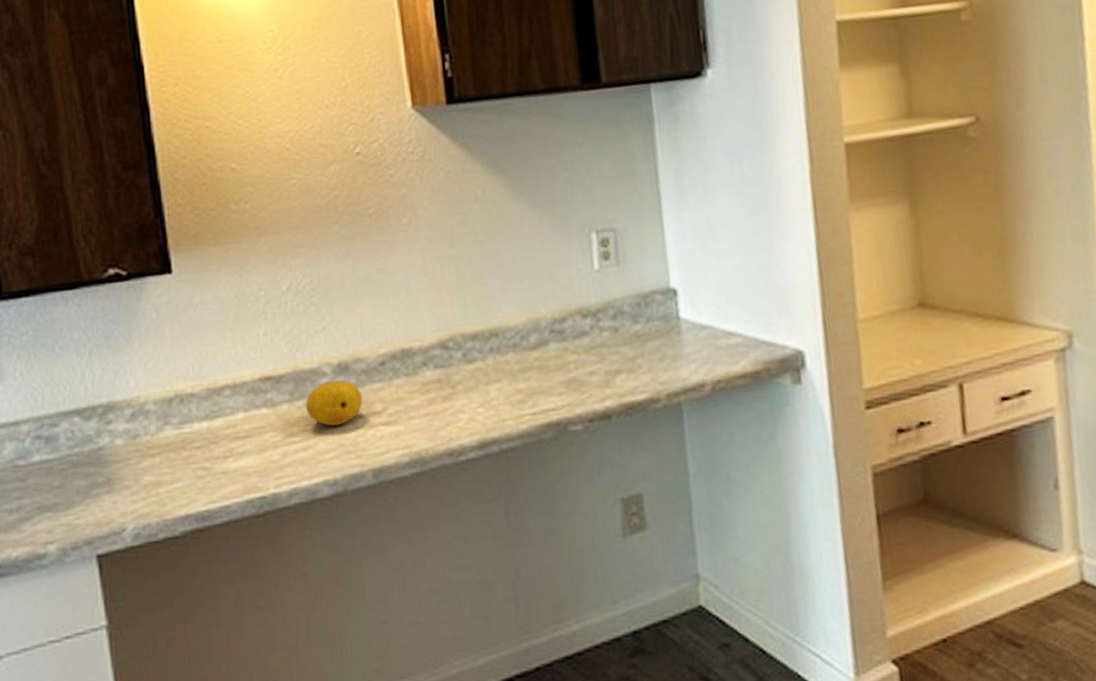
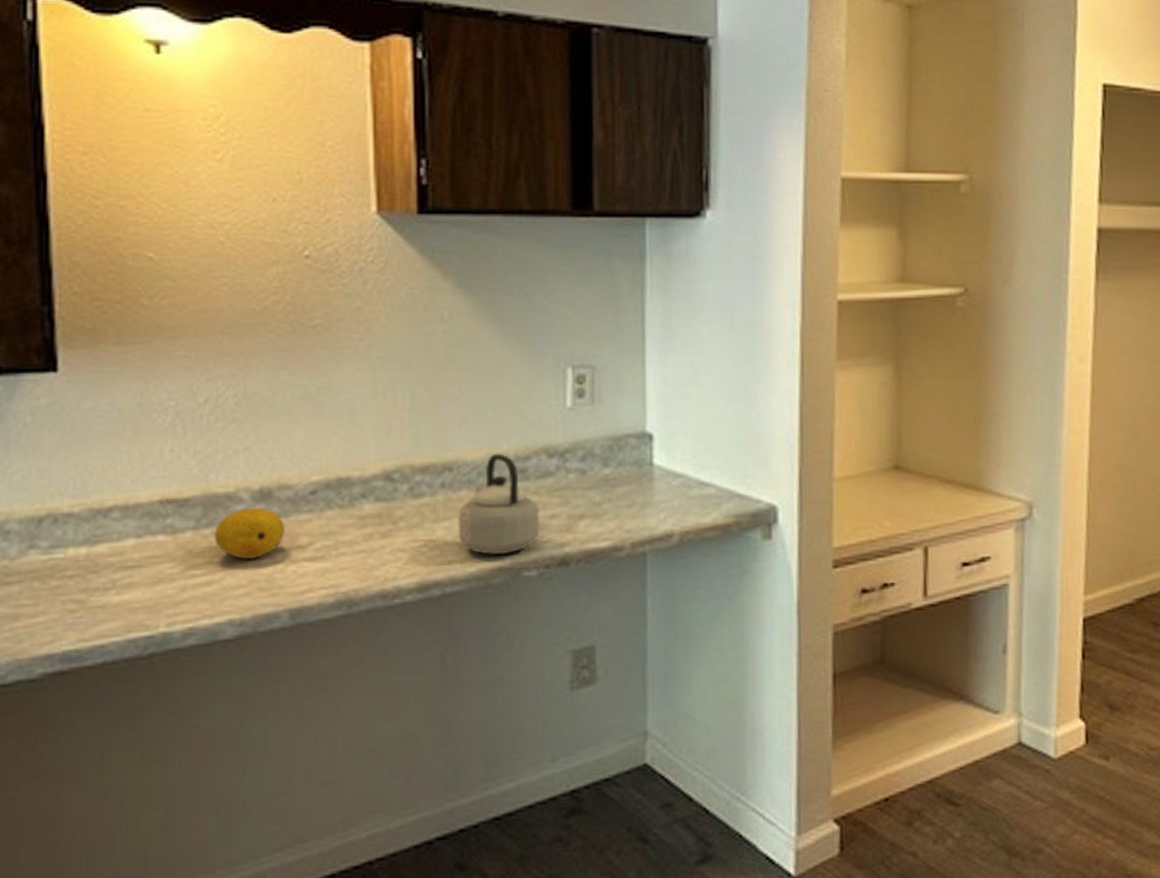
teapot: none [507,317,582,412] -> present [458,453,540,555]

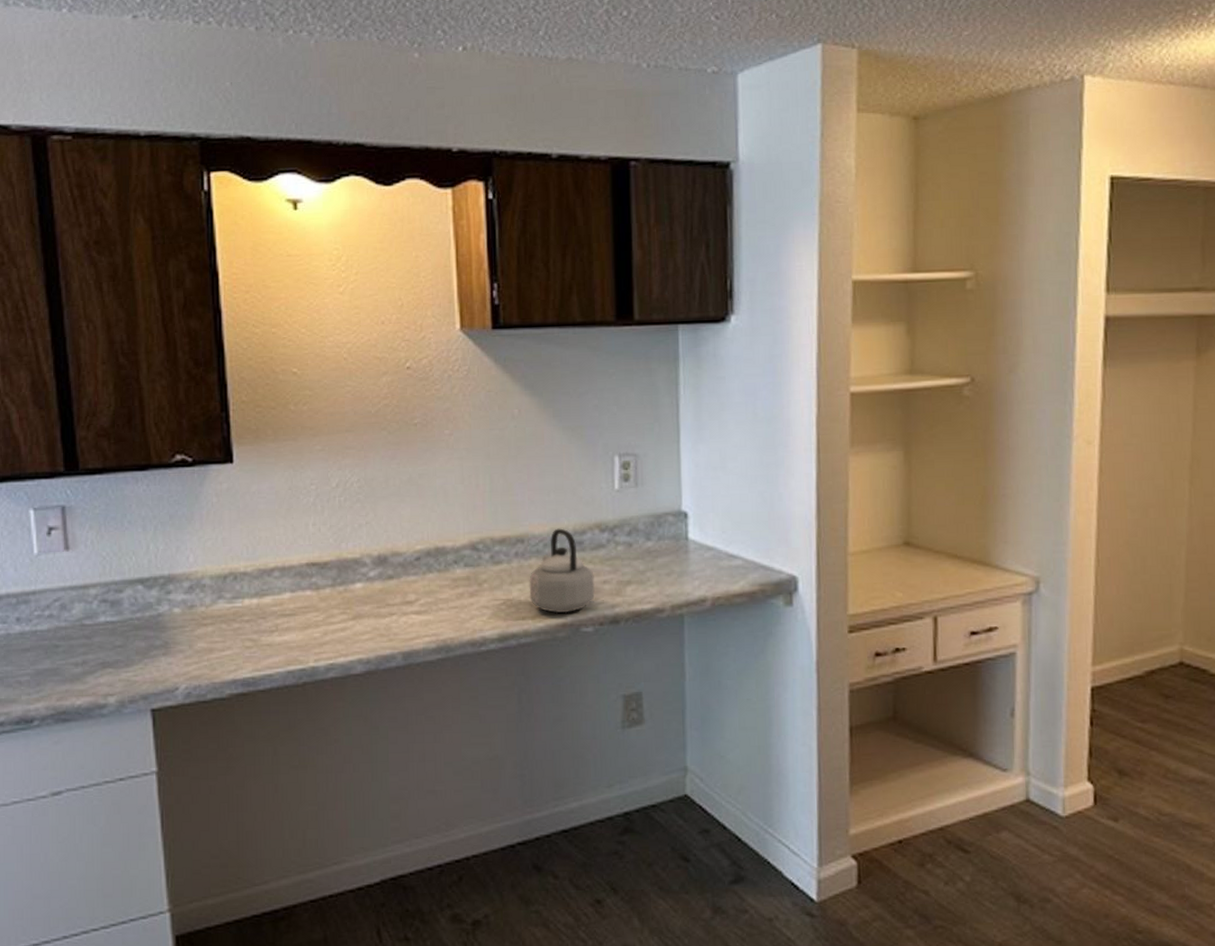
fruit: present [213,508,285,559] -> none [346,570,397,611]

